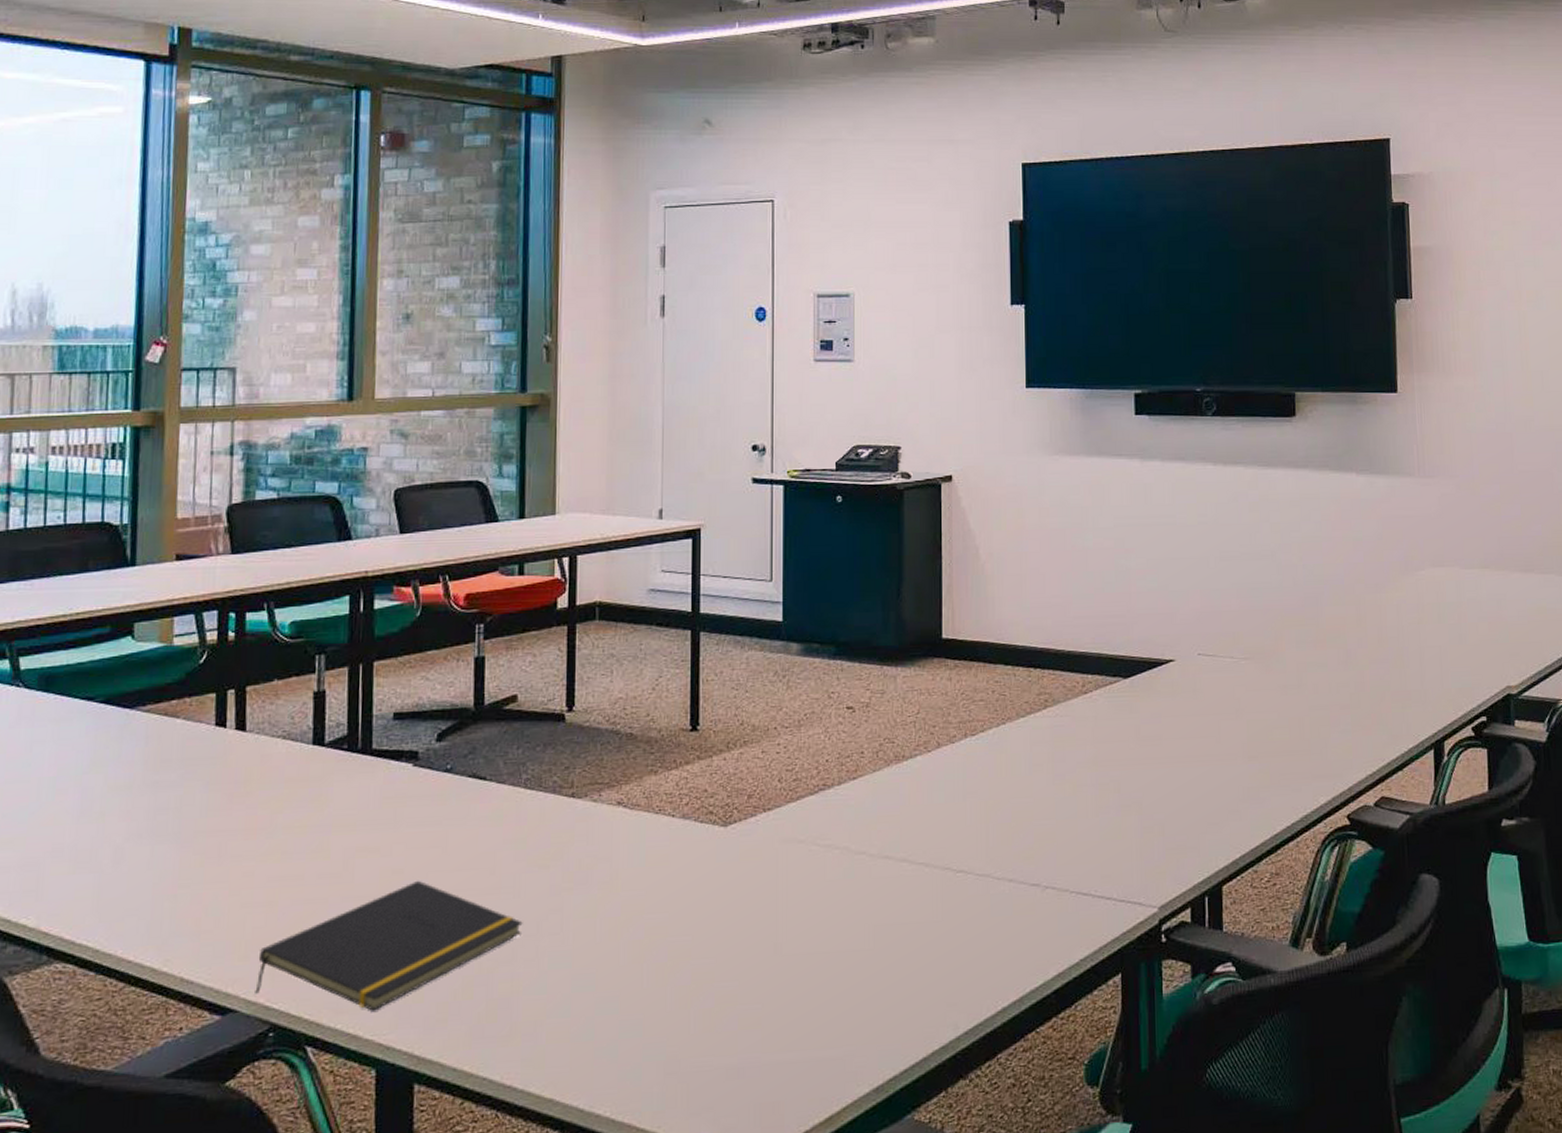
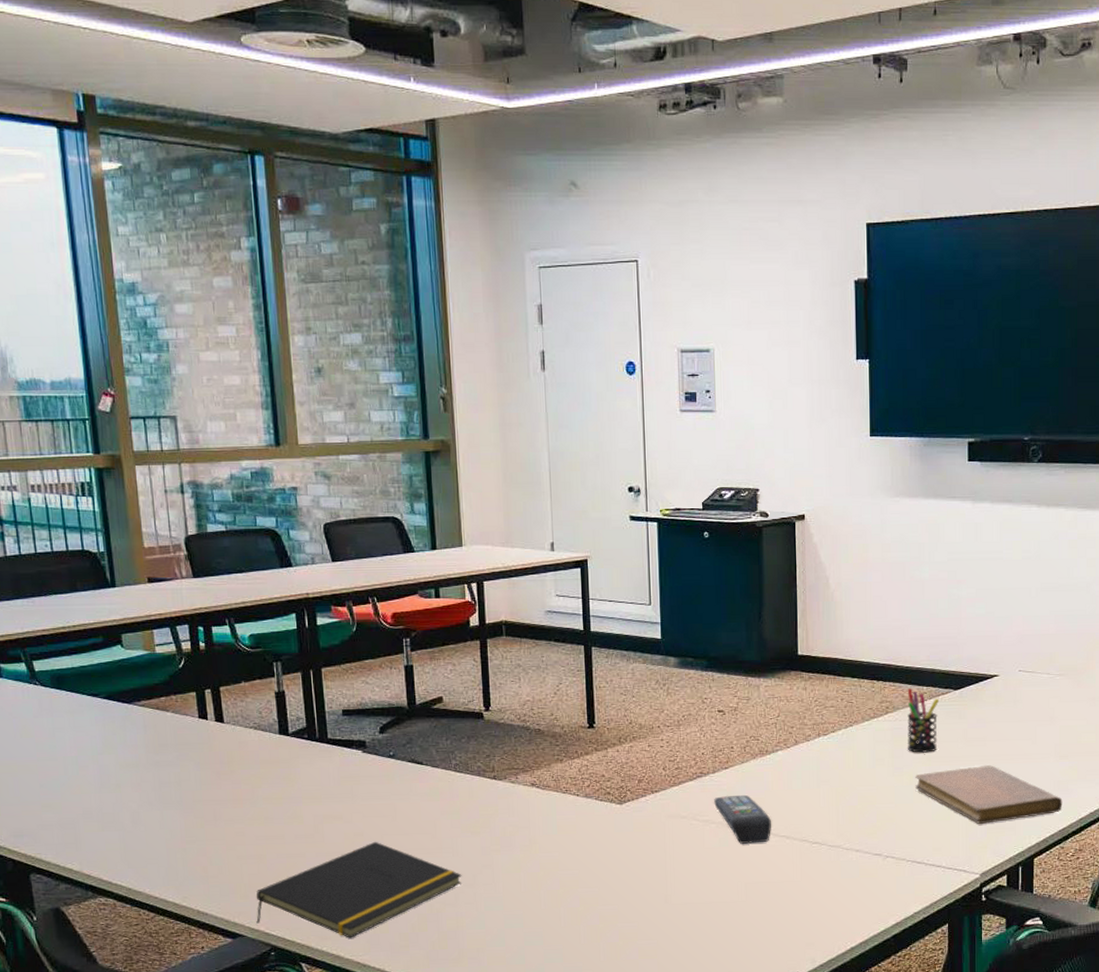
remote control: none [839,811,907,874] -> present [714,794,771,844]
pen holder: none [1069,677,1107,756] -> present [907,688,940,753]
notebook: none [1079,770,1254,843] -> present [915,765,1063,824]

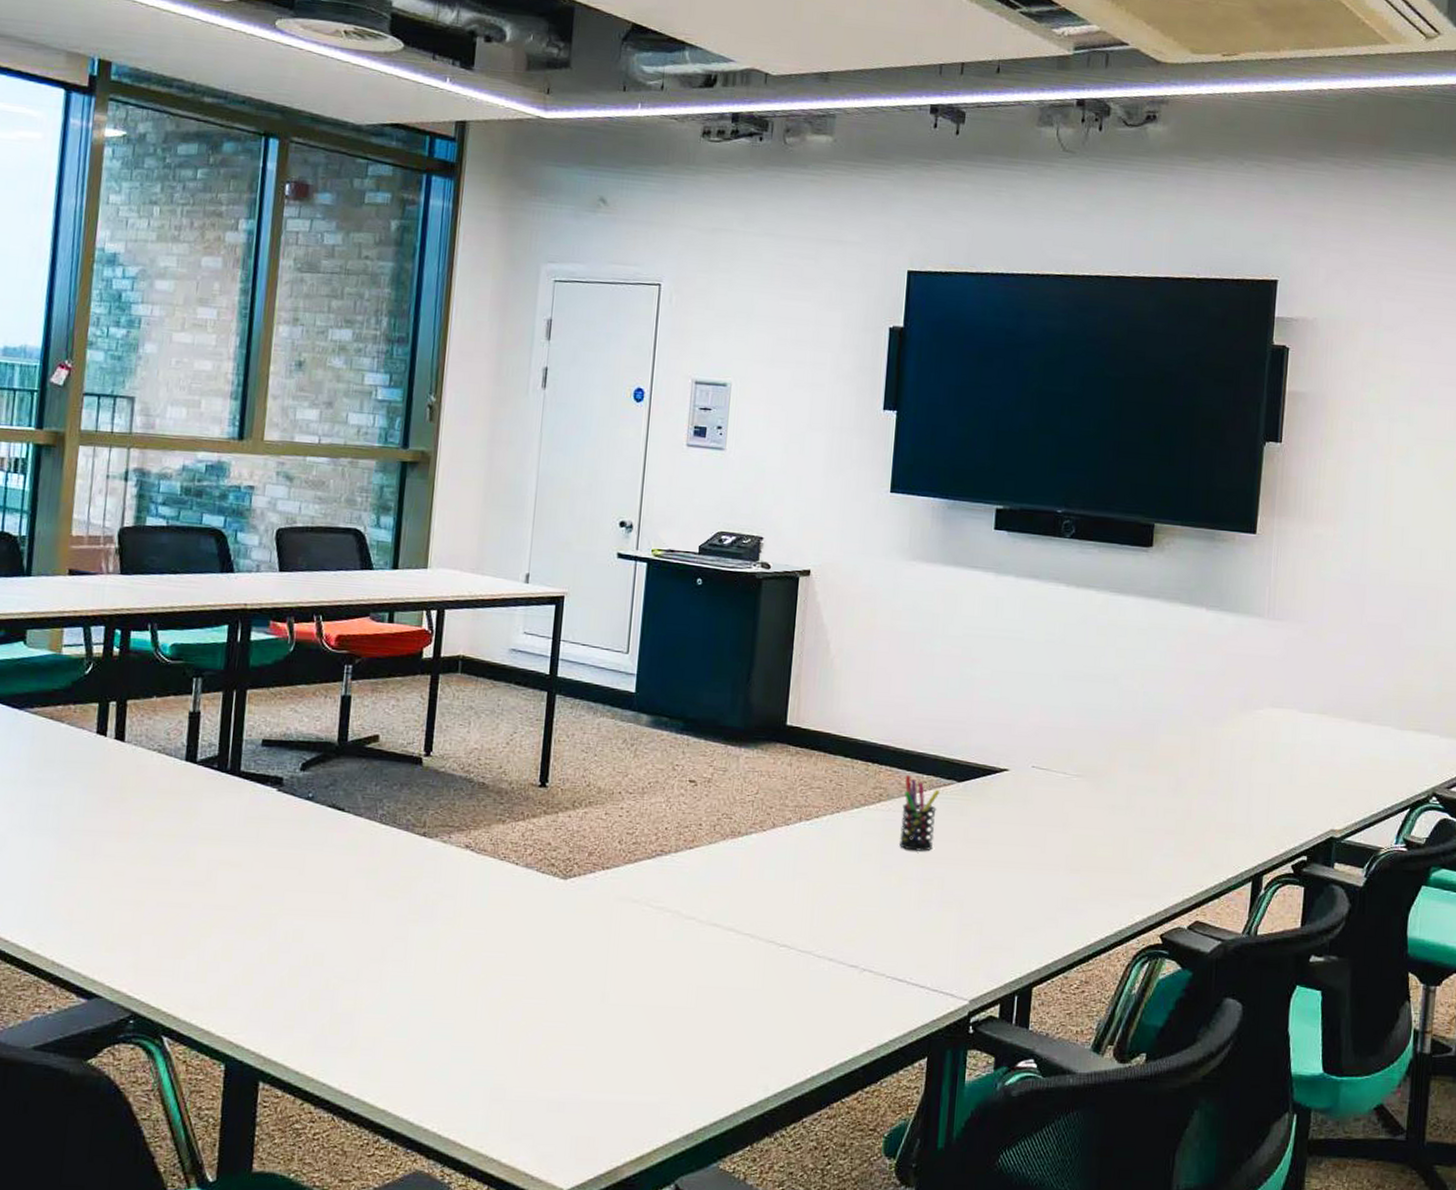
notepad: present [256,841,462,938] -> none [119,896,370,1012]
remote control: present [714,794,771,844] -> none [672,880,735,940]
notebook: present [915,765,1063,824] -> none [904,872,1070,941]

